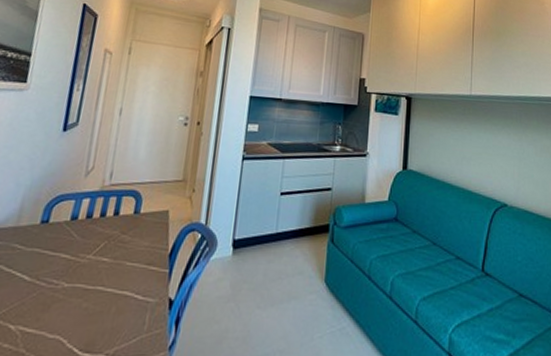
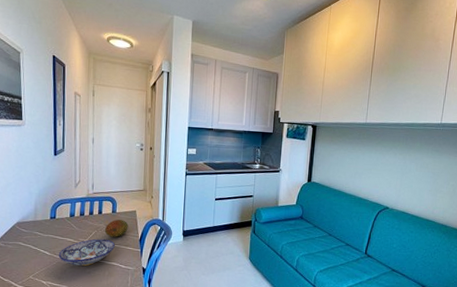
bowl: none [42,253,132,299] -> present [58,238,115,267]
fruit: none [119,222,156,251] -> present [104,219,128,237]

